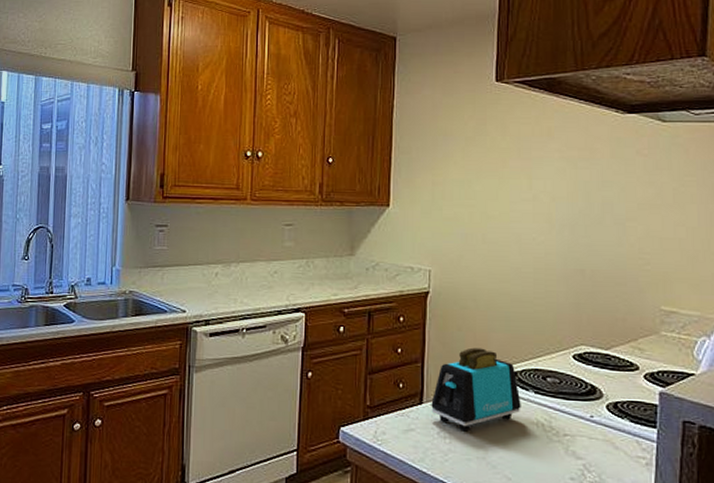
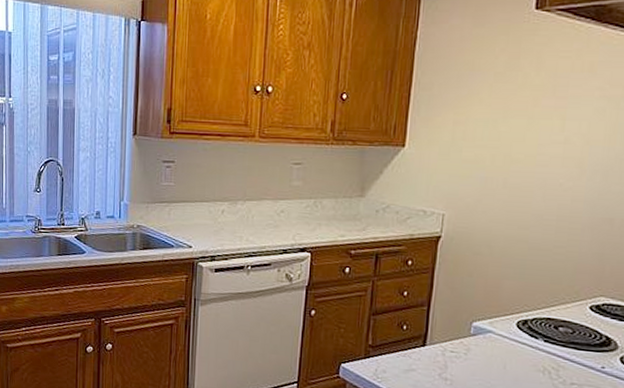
toaster: present [431,347,521,432] -> none [434,294,529,375]

